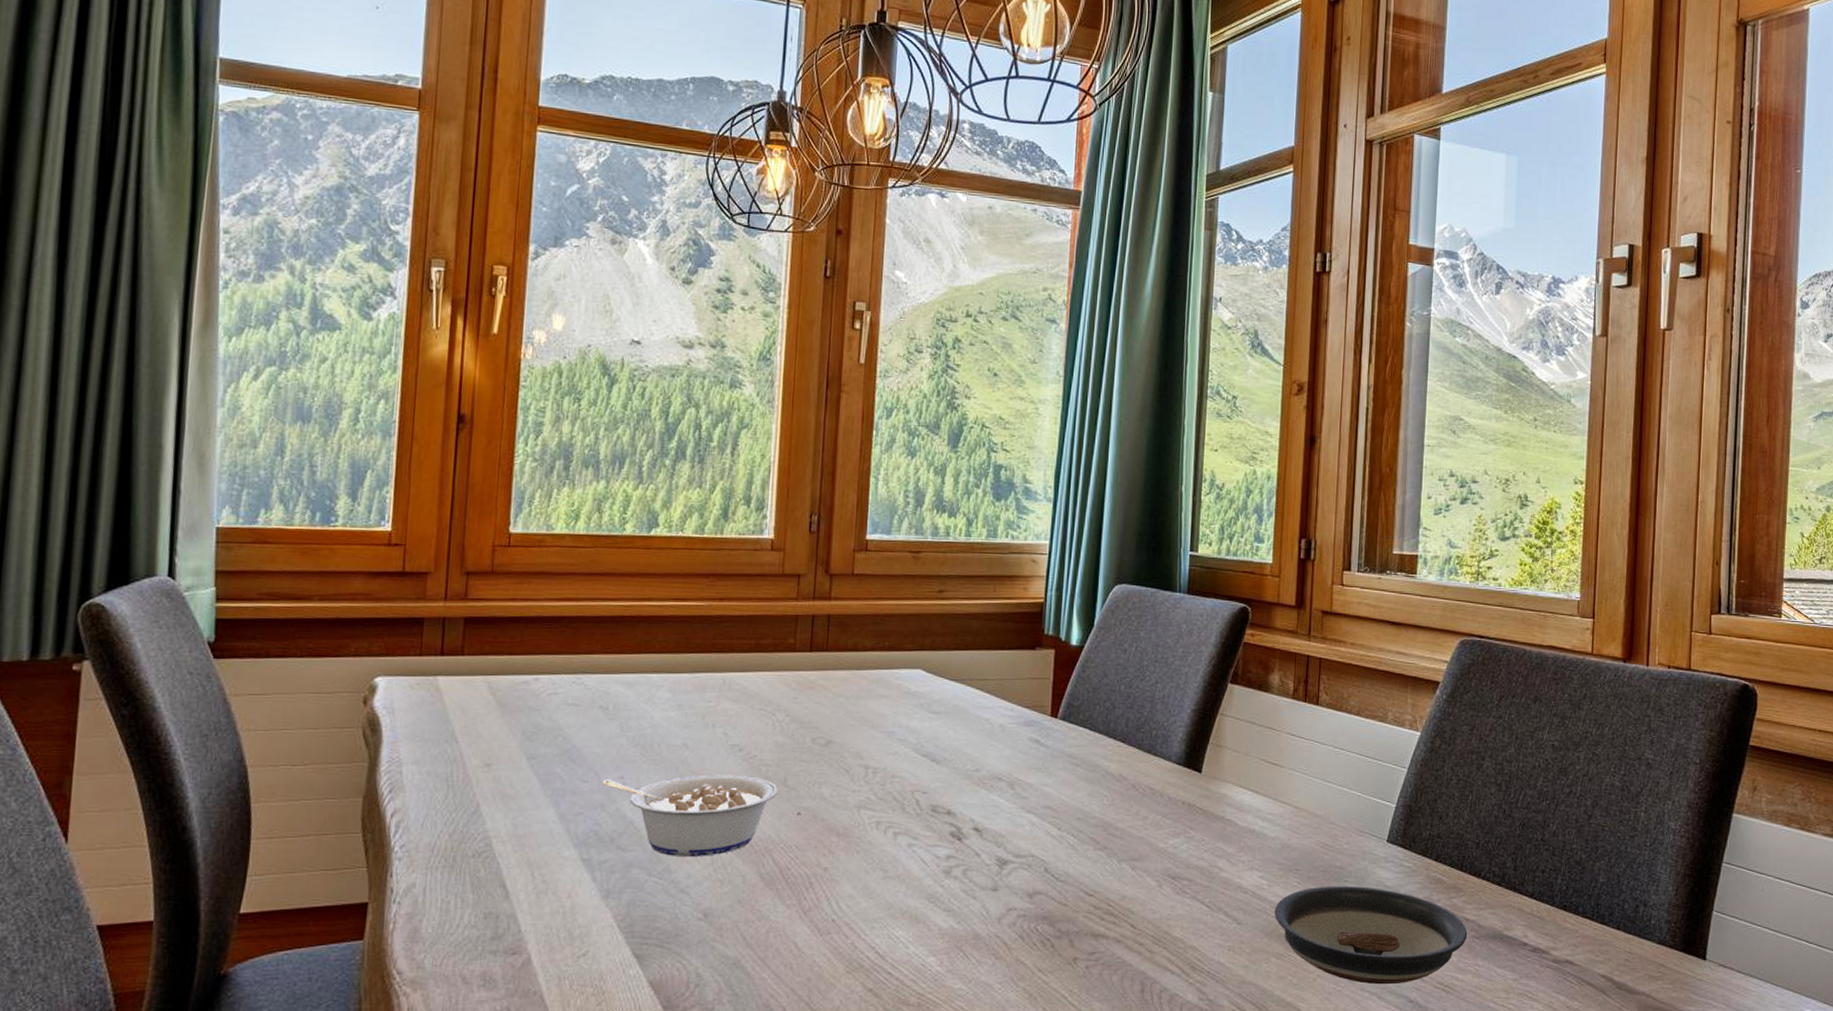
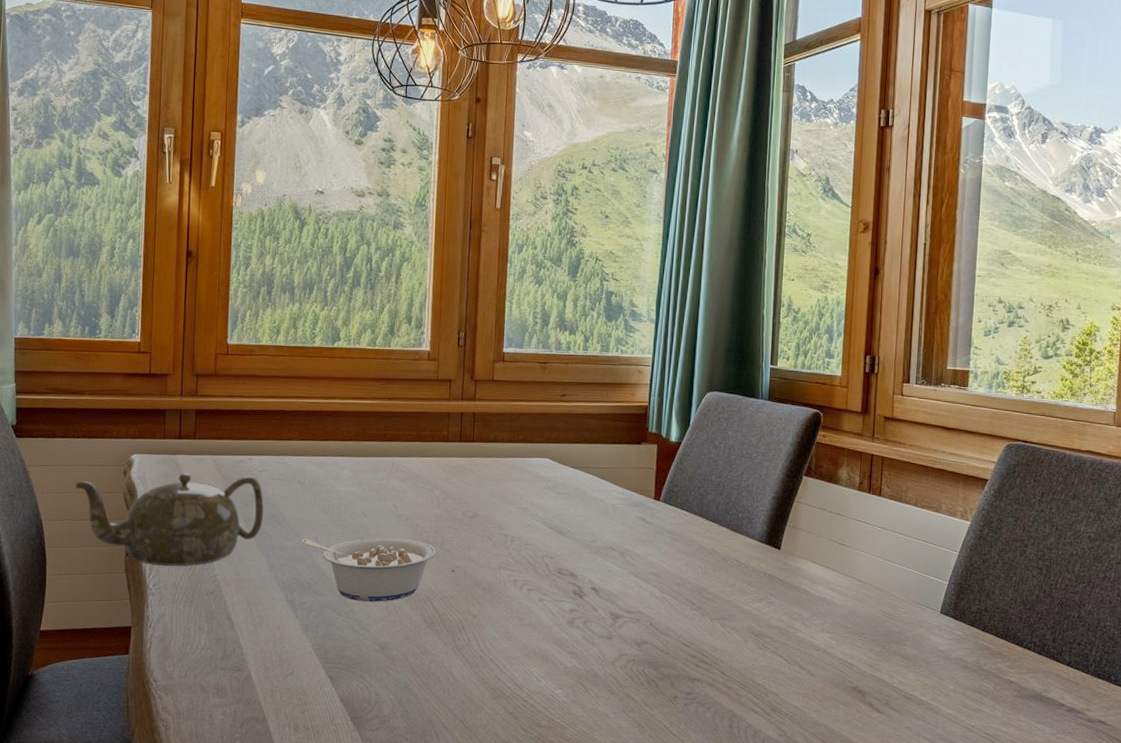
teapot: none [296,700,553,821] -> present [76,473,264,566]
saucer: present [1274,886,1468,985] -> none [842,648,1011,733]

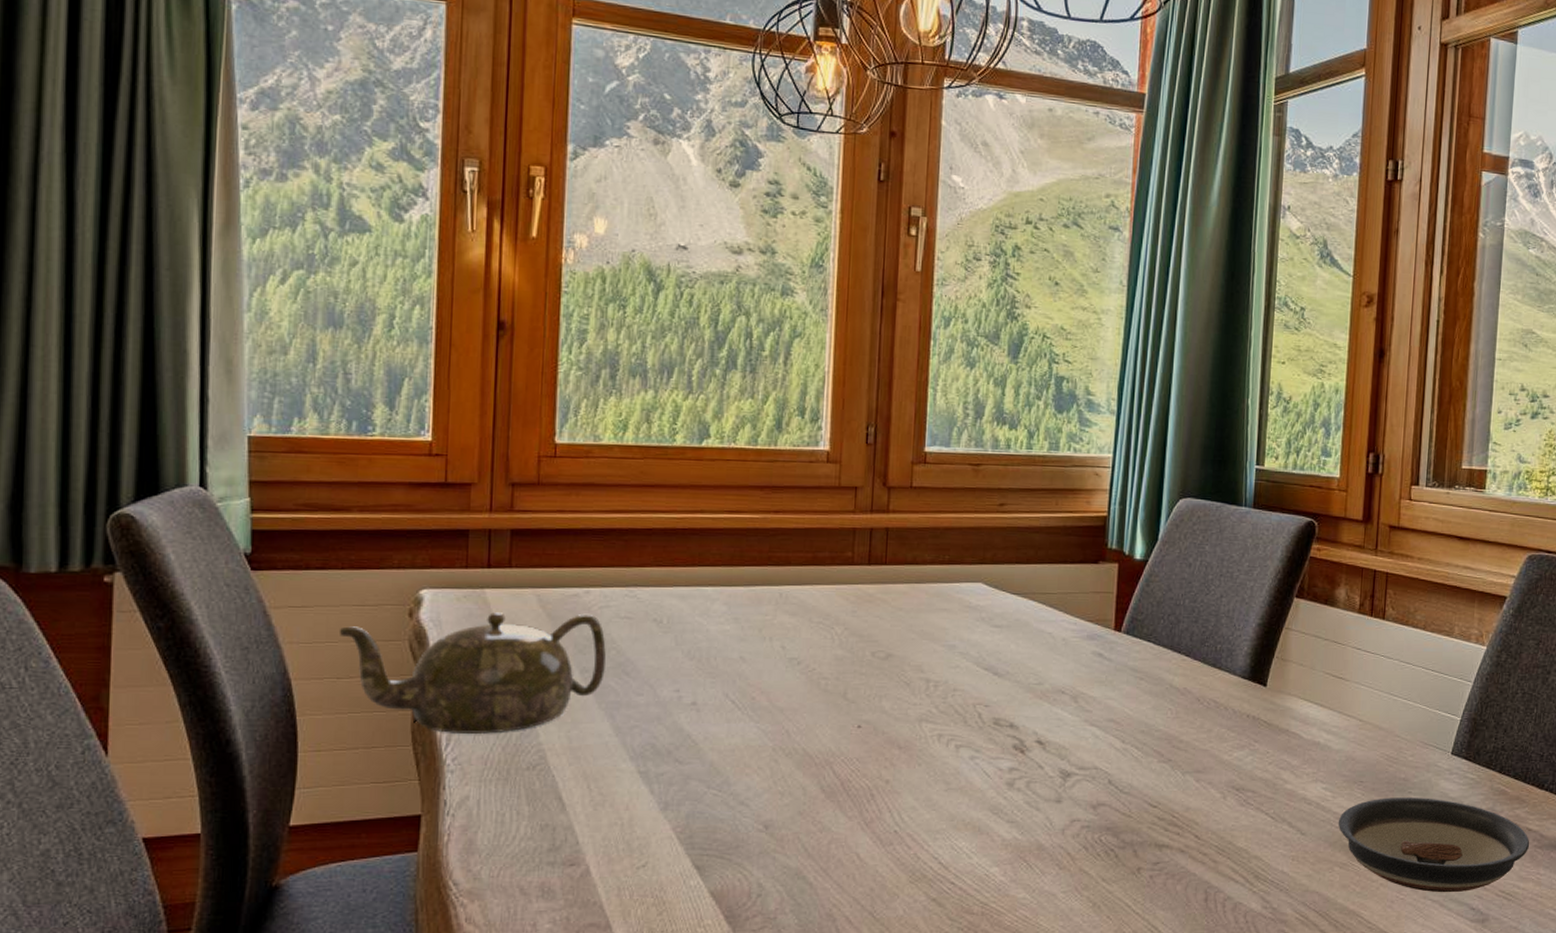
legume: present [302,538,436,602] -> none [659,687,838,769]
saucer: none [842,648,1011,733] -> present [1338,798,1530,893]

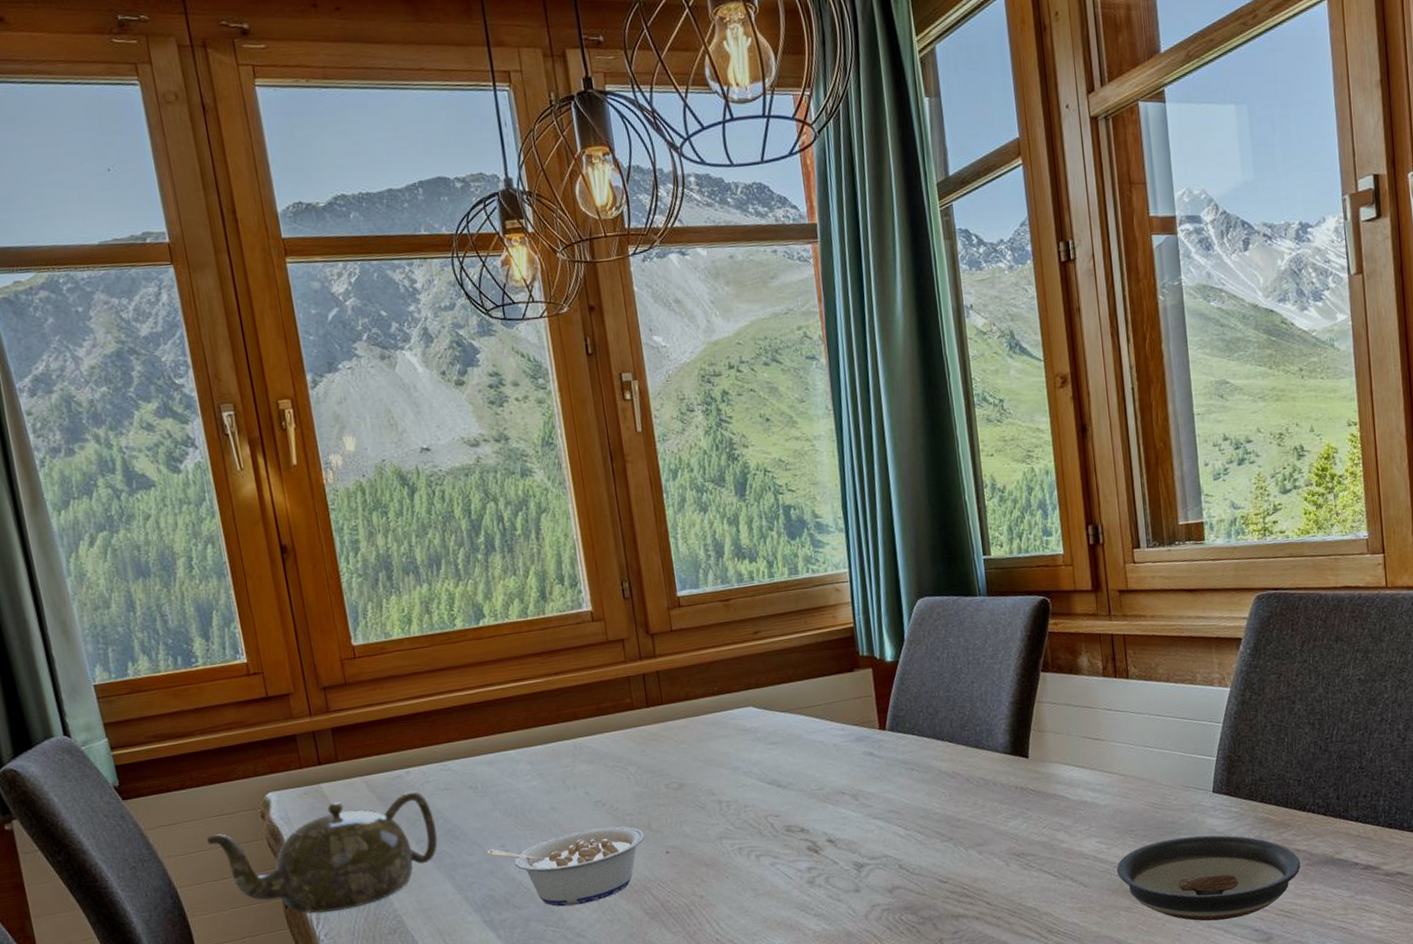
legume: none [659,687,838,769] -> present [487,826,645,907]

